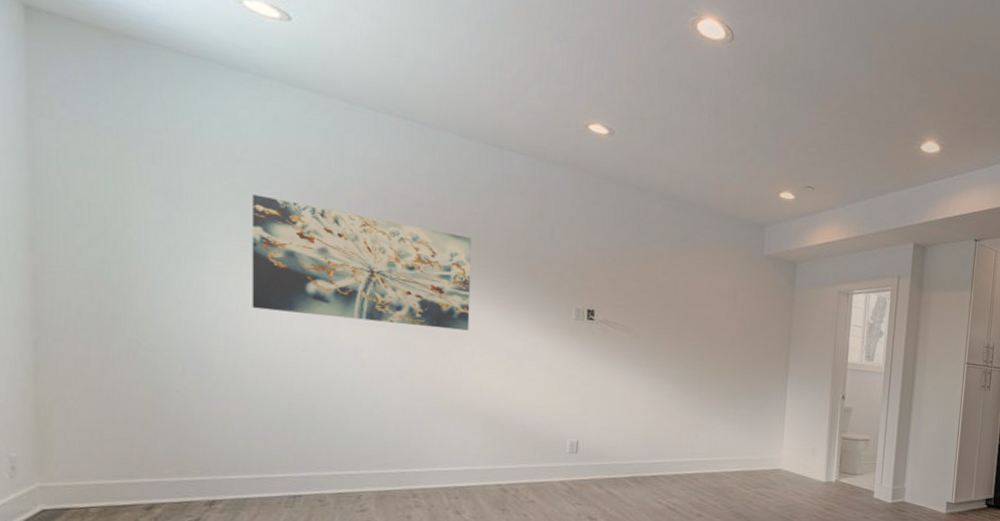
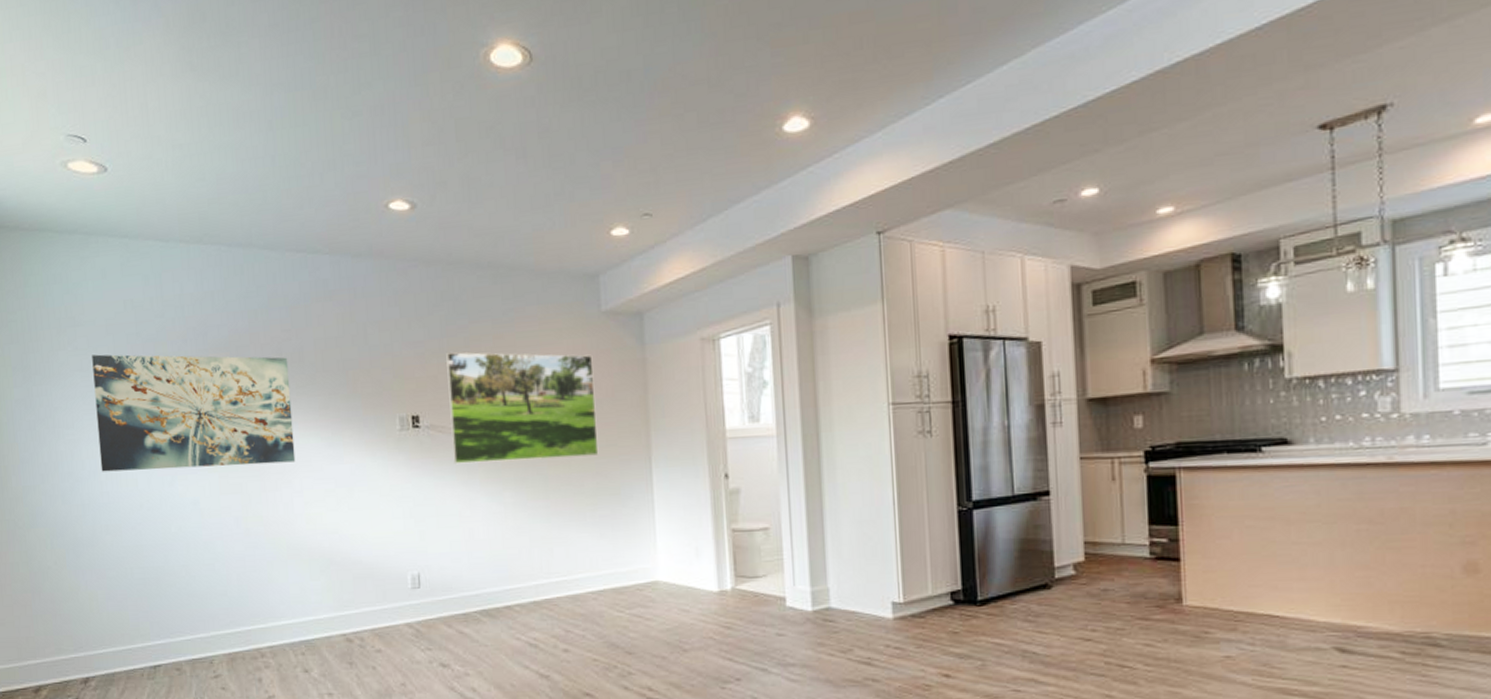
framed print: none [621,263,752,367] -> present [446,352,599,464]

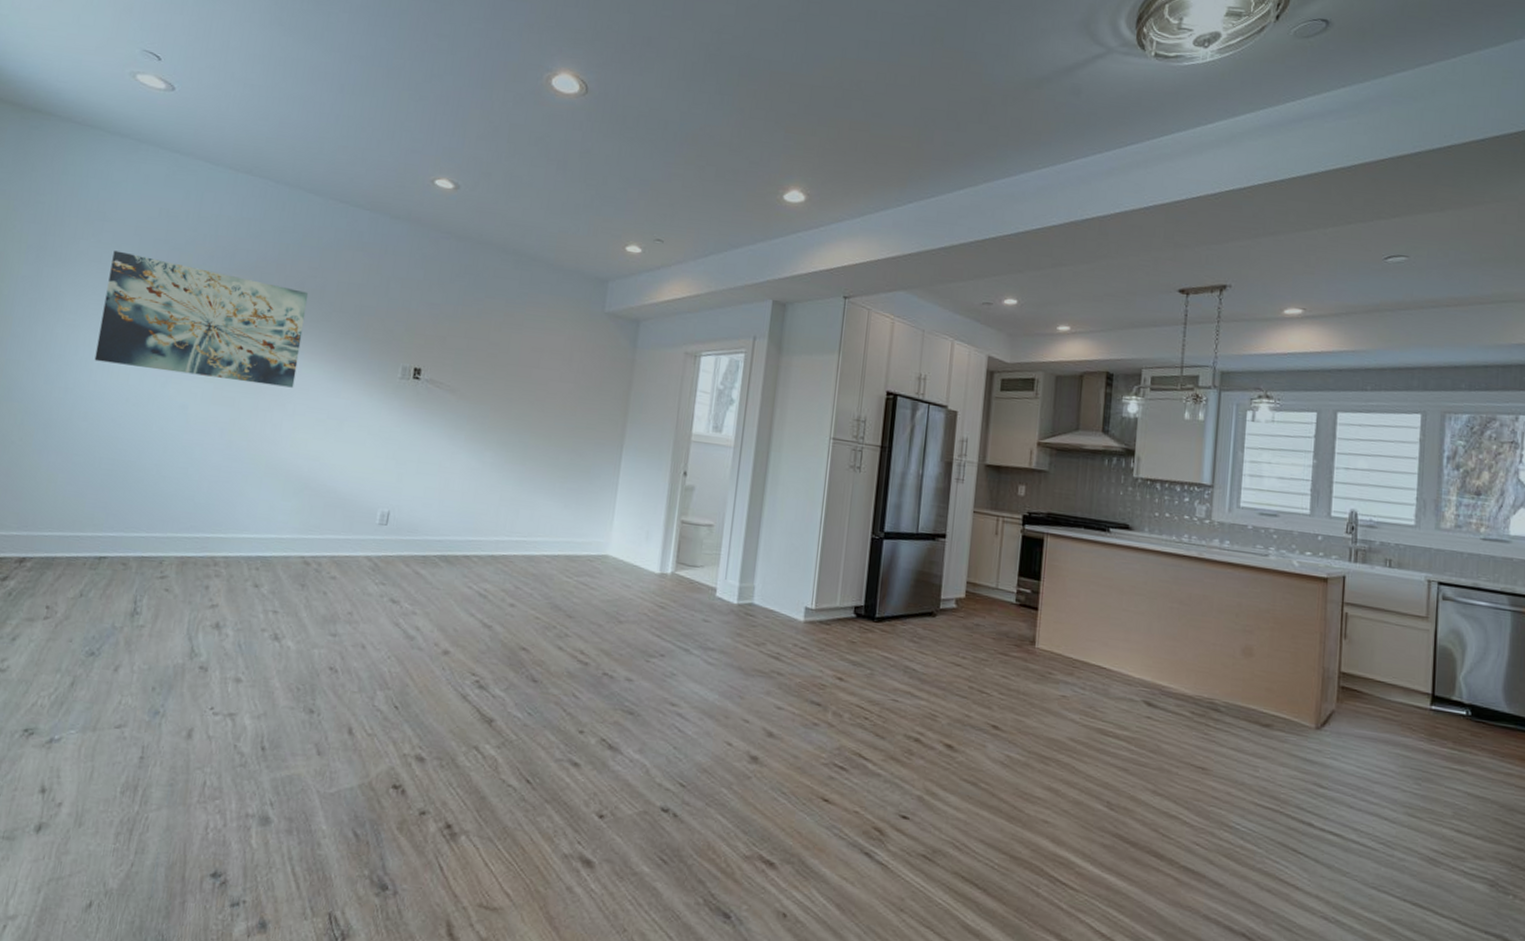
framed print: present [446,352,599,464] -> none [444,319,589,435]

